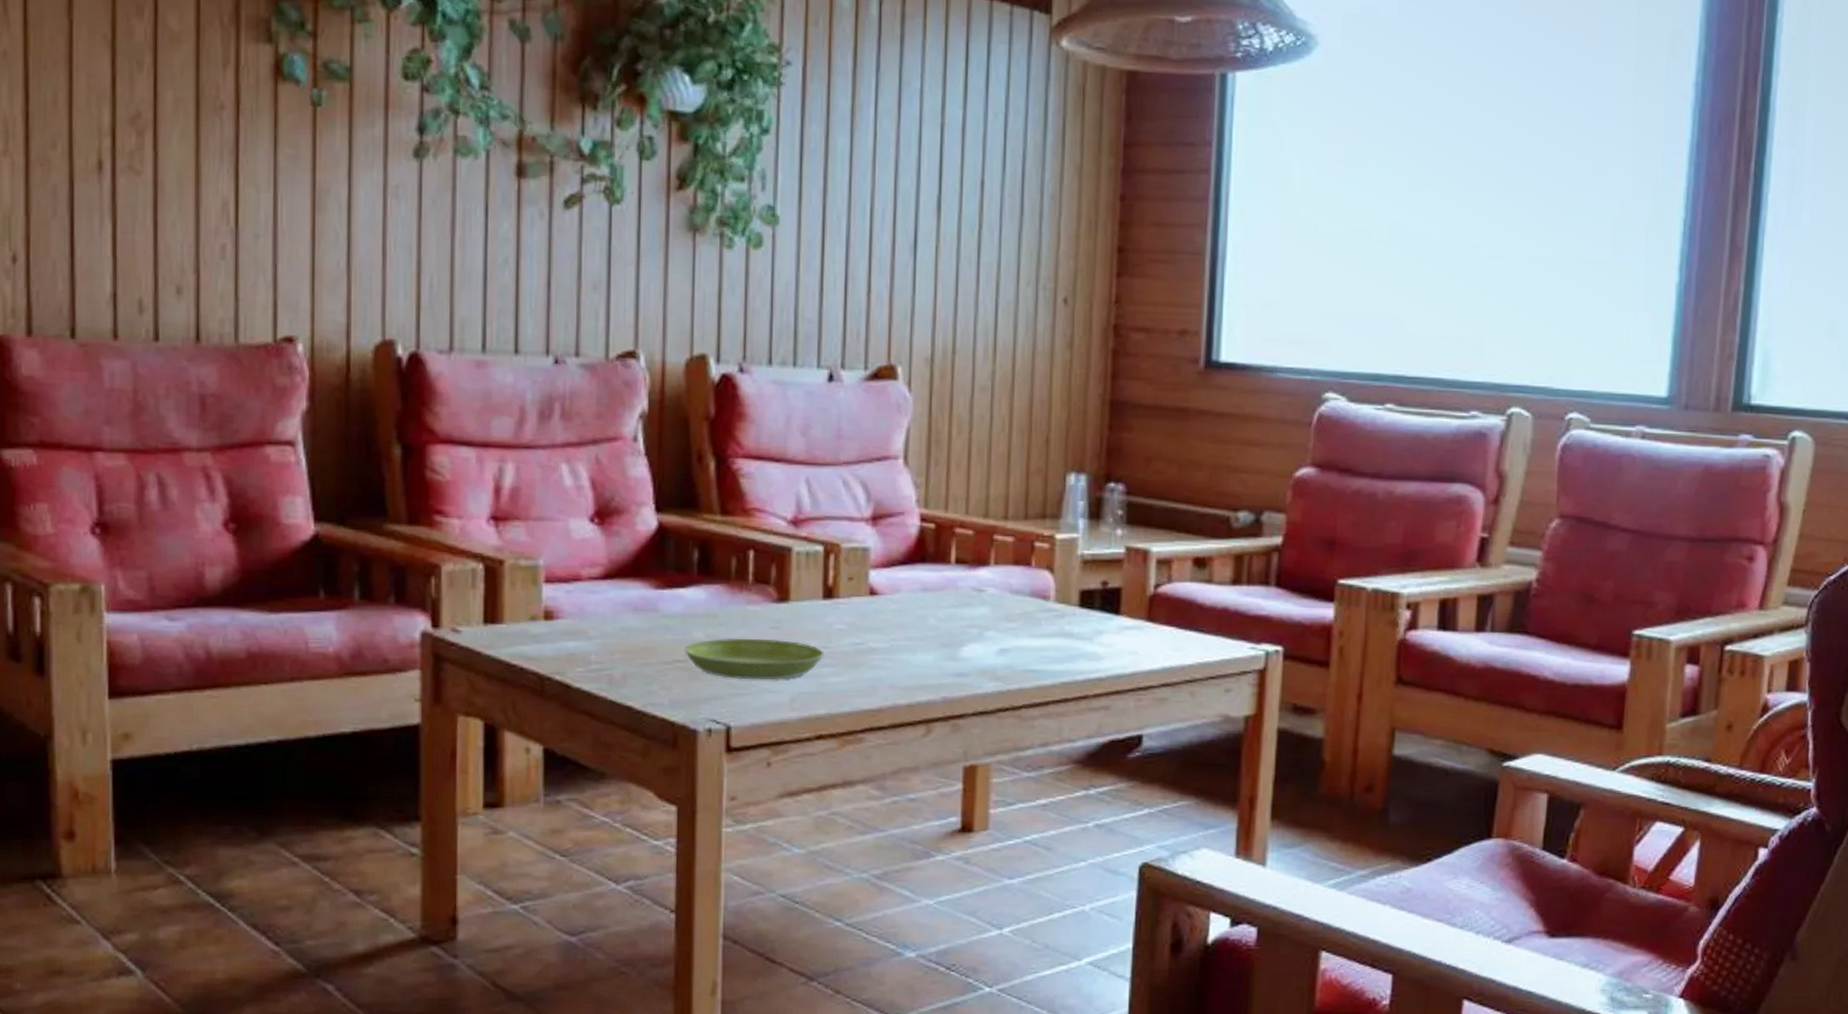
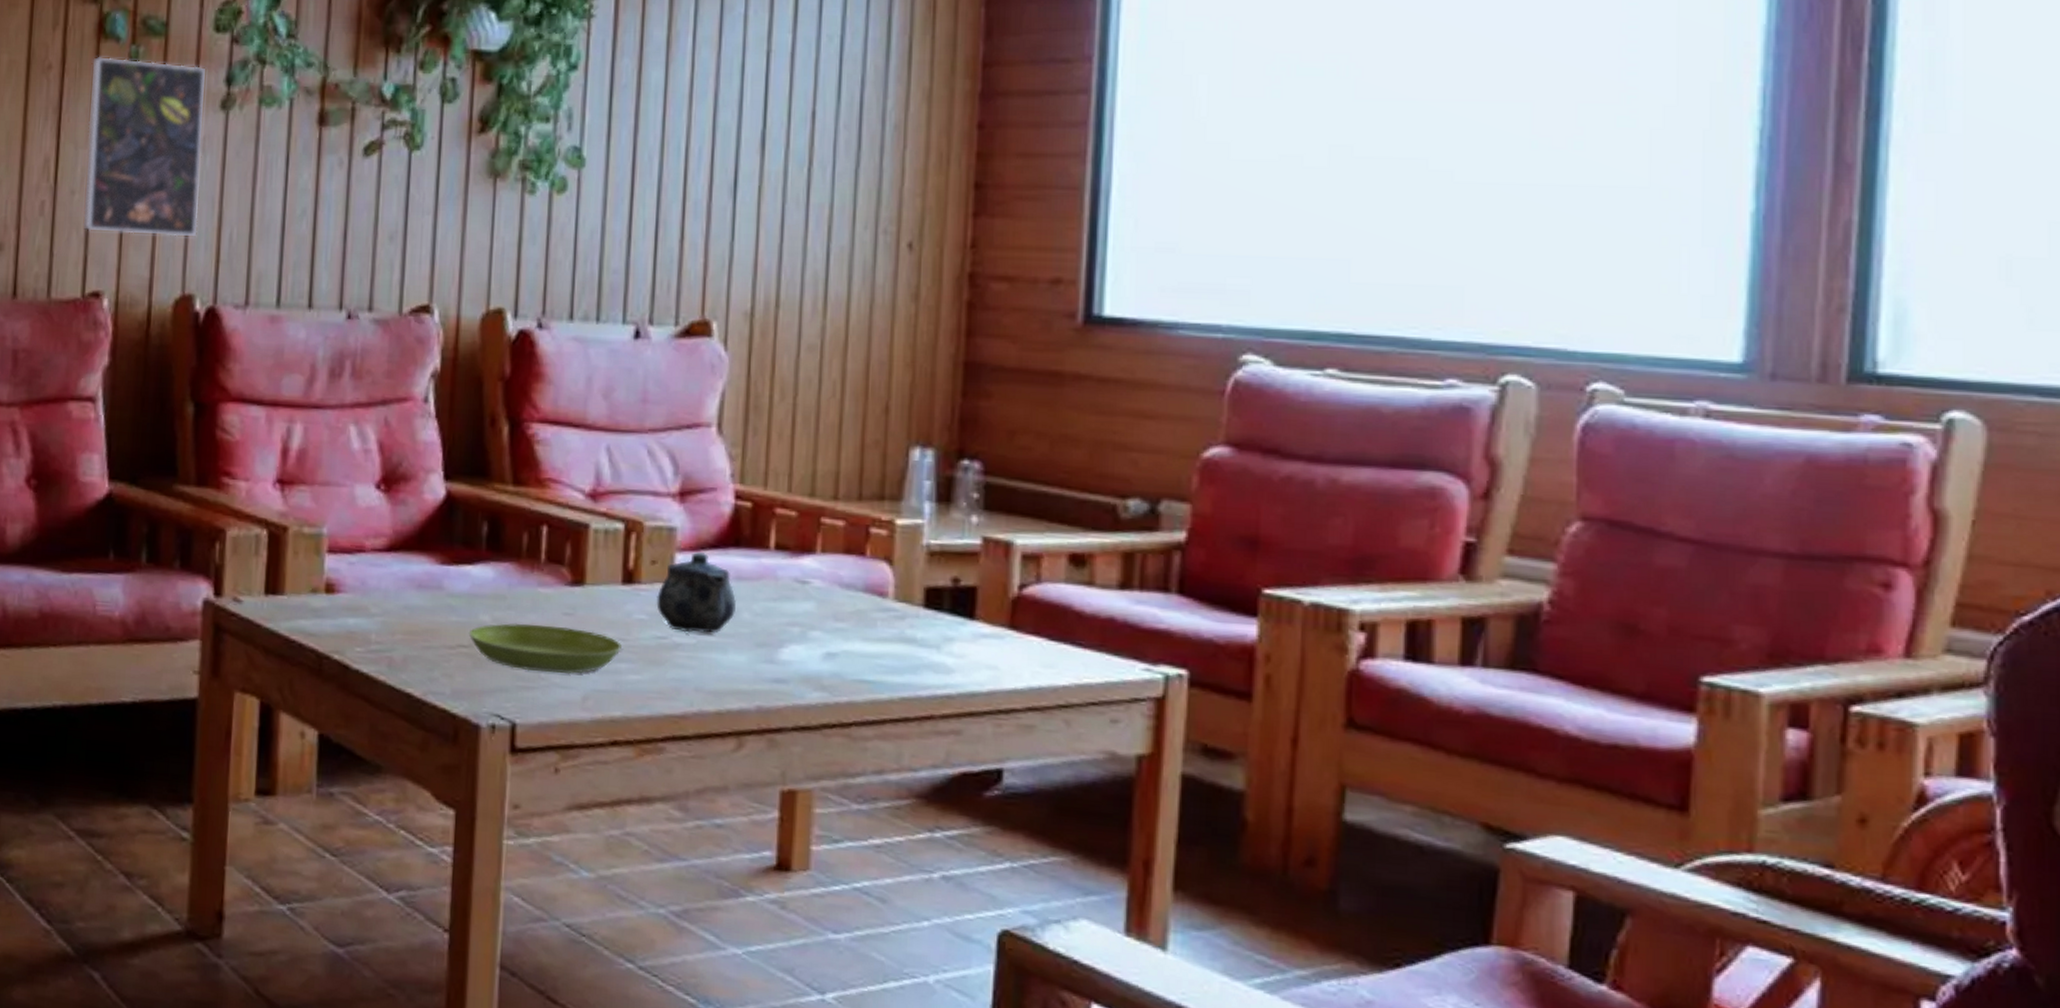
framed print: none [269,98,397,283] -> present [83,56,205,237]
teapot: none [854,569,923,639] -> present [656,552,736,633]

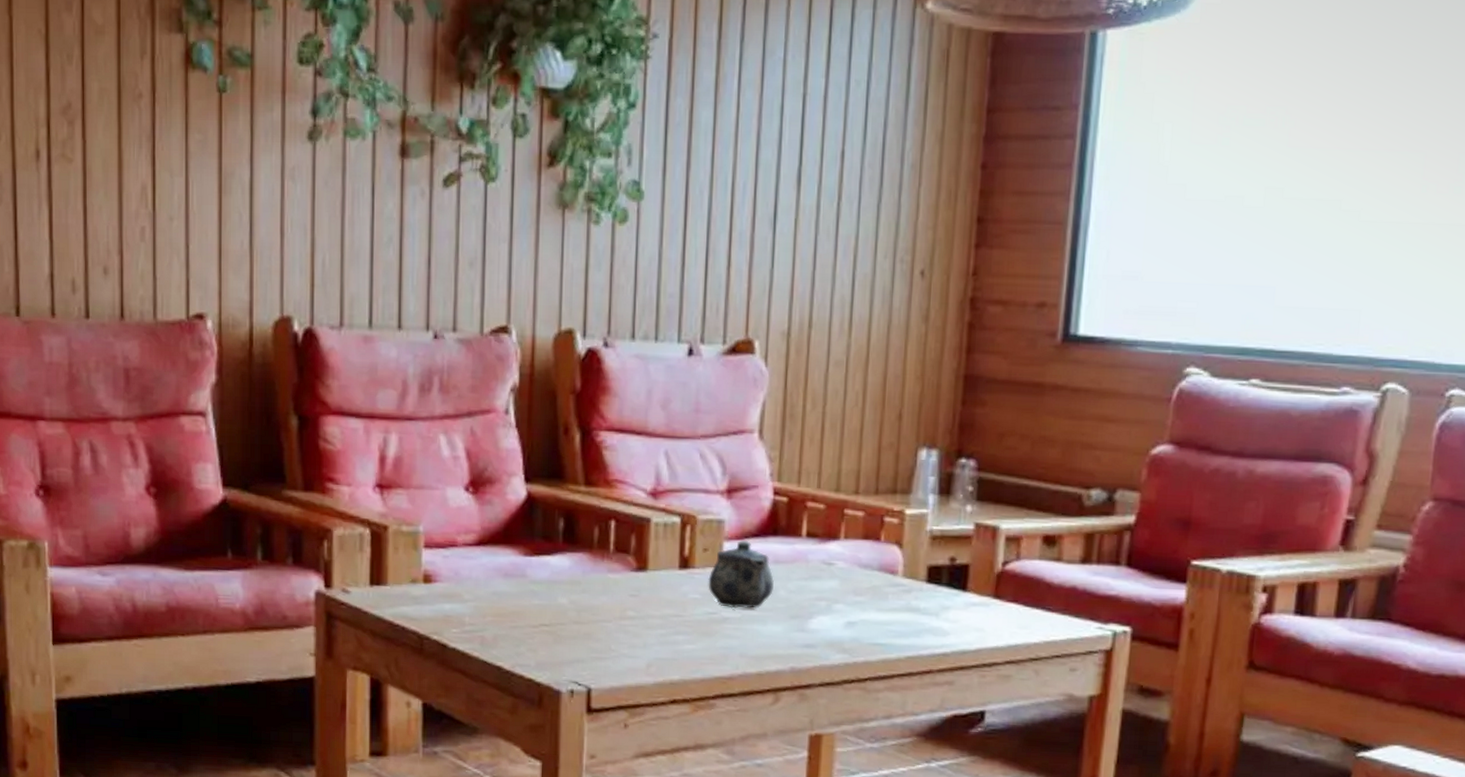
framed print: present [83,56,205,237] -> none [181,85,293,262]
saucer: present [468,623,622,674] -> none [549,604,679,646]

